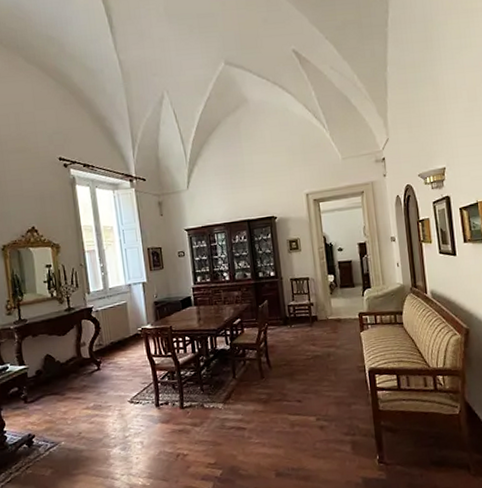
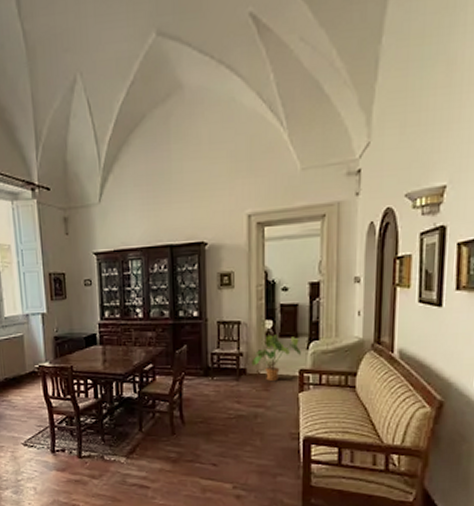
house plant: none [321,286,358,324] -> present [252,334,301,381]

